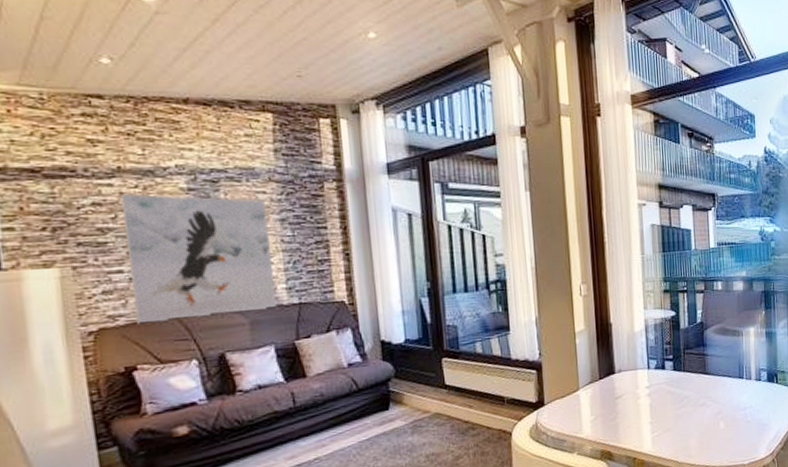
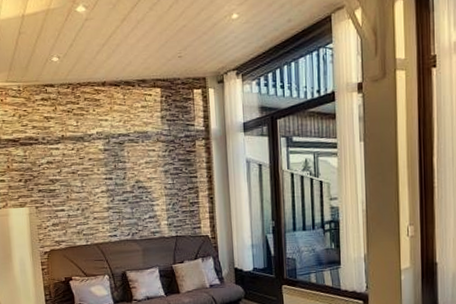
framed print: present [120,194,276,324] -> none [63,154,160,248]

